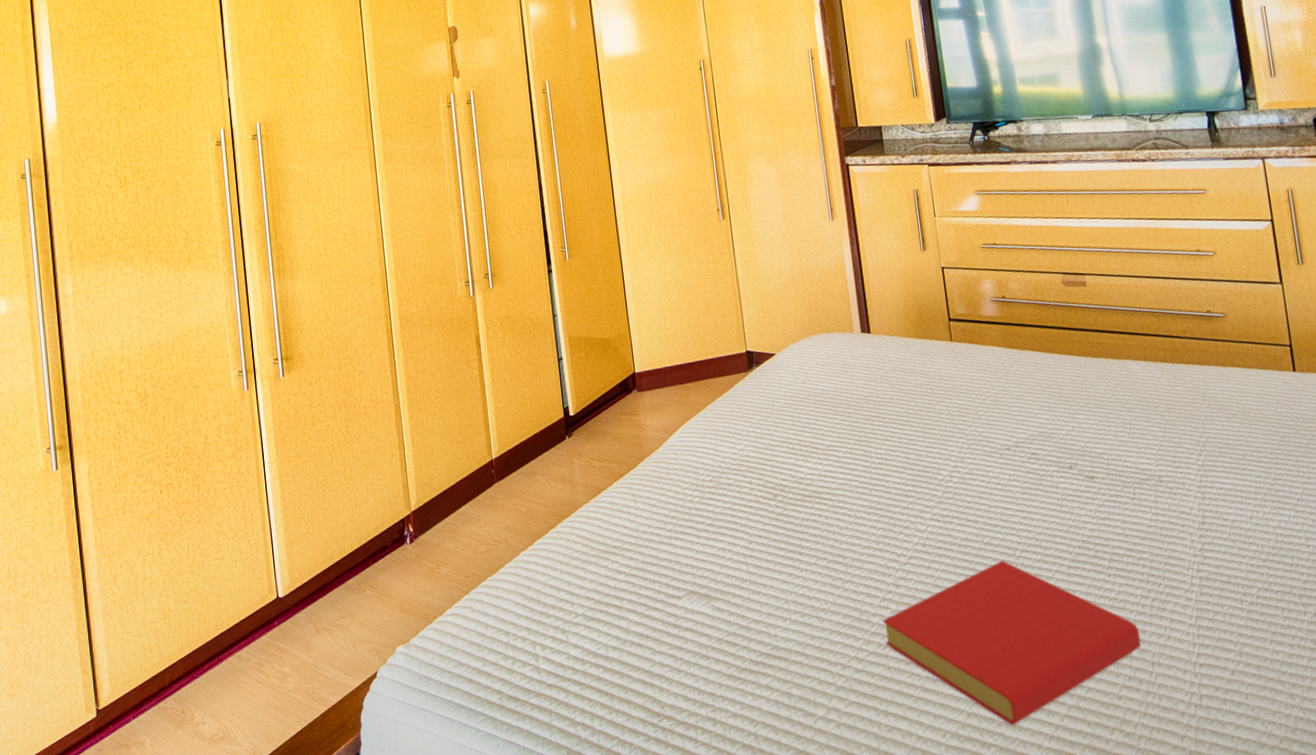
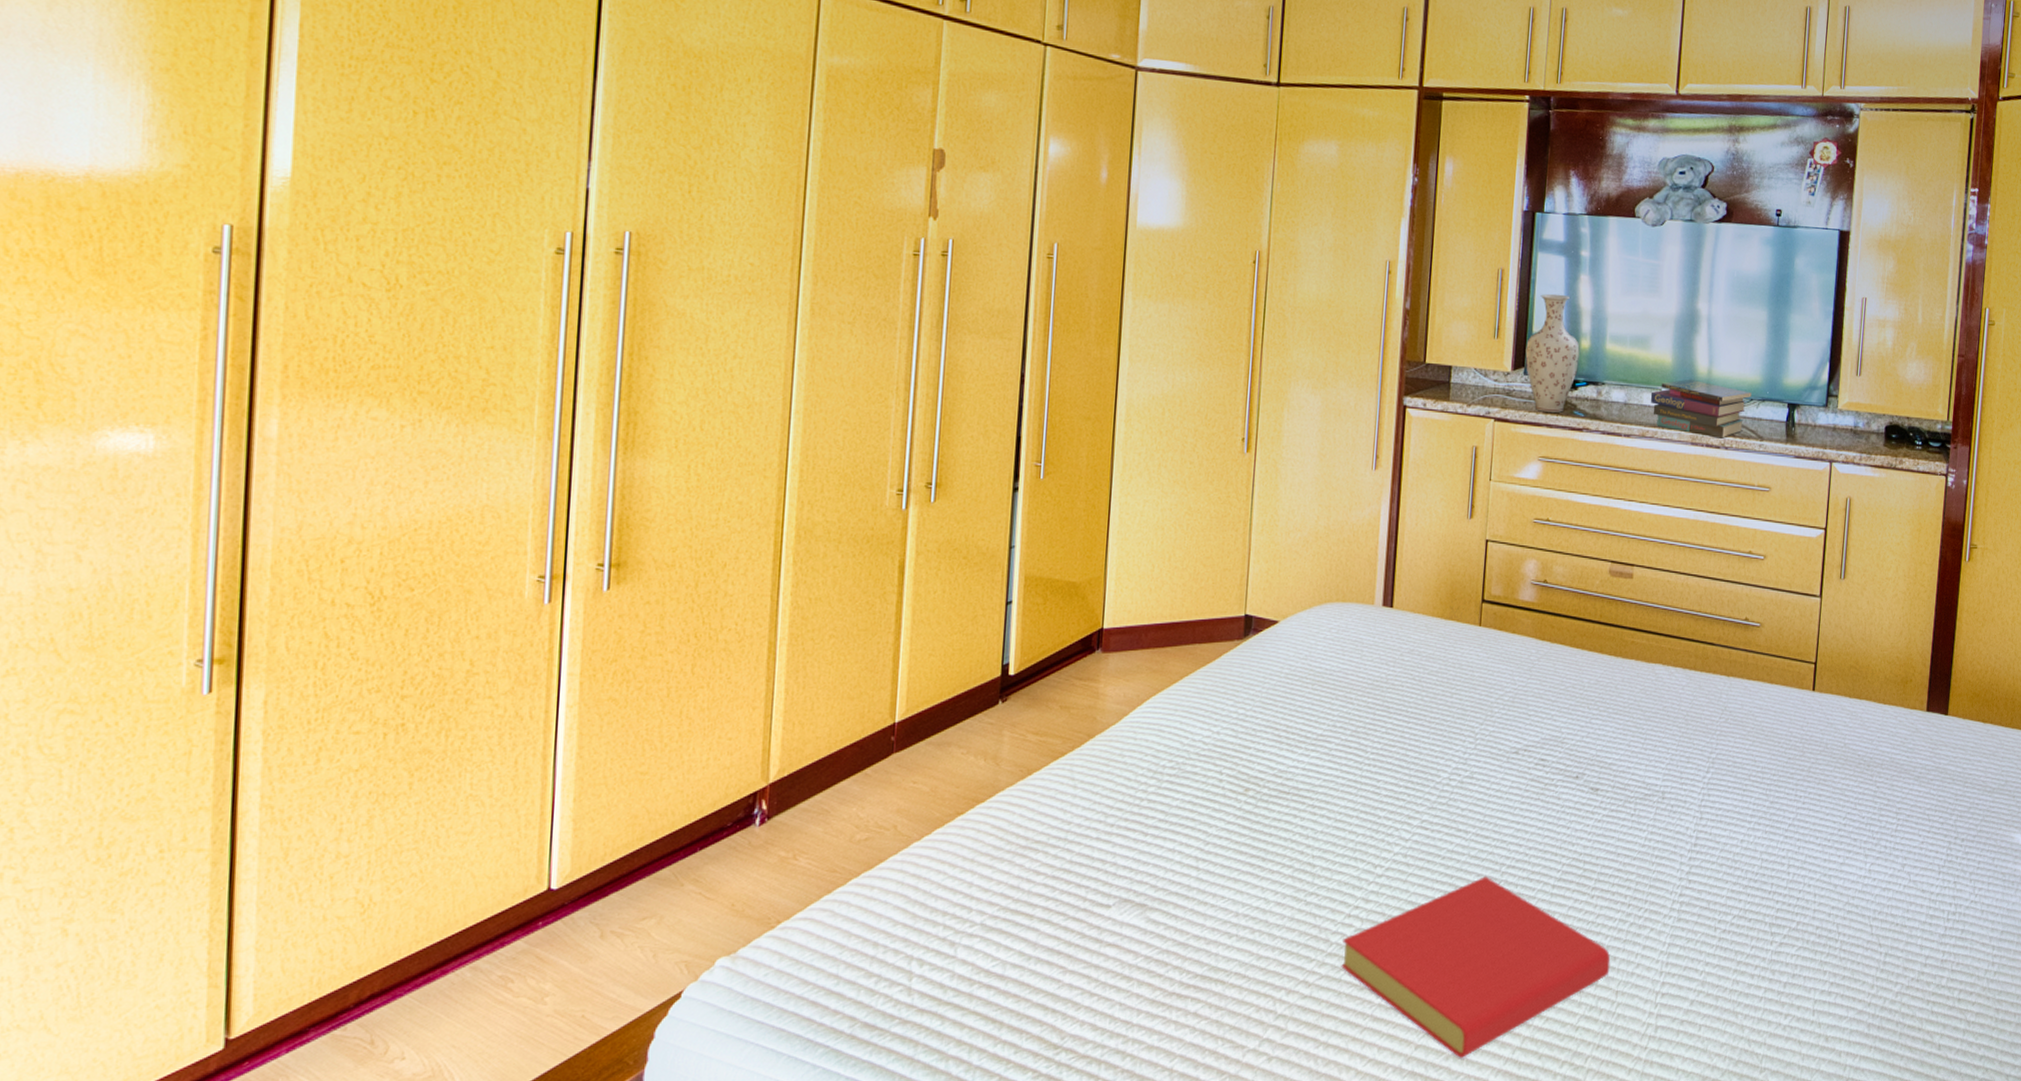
vase: none [943,51,995,153] -> present [1525,293,1580,413]
books: none [1068,104,1168,153] -> present [1650,379,1752,439]

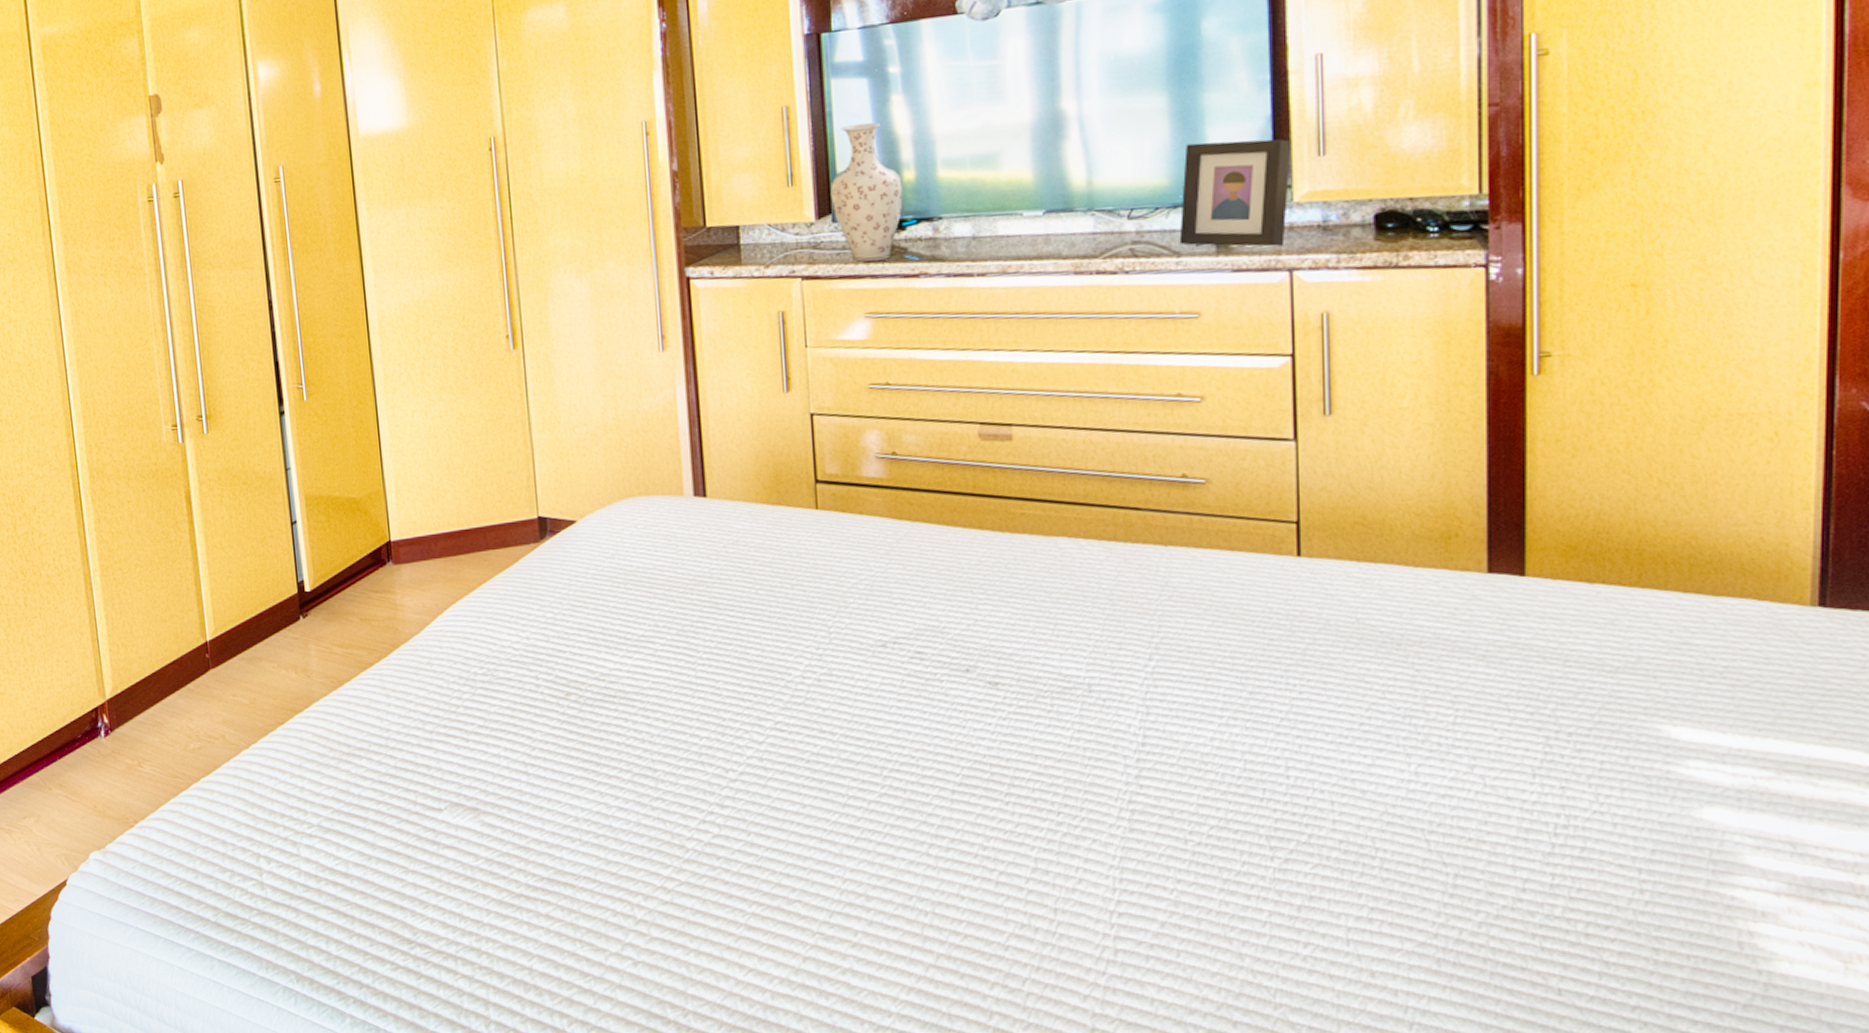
book: present [1341,876,1611,1058] -> none [700,781,1042,973]
books: present [1650,379,1752,439] -> none [1007,195,1156,263]
picture frame: none [1763,352,1840,442] -> present [1179,139,1291,247]

